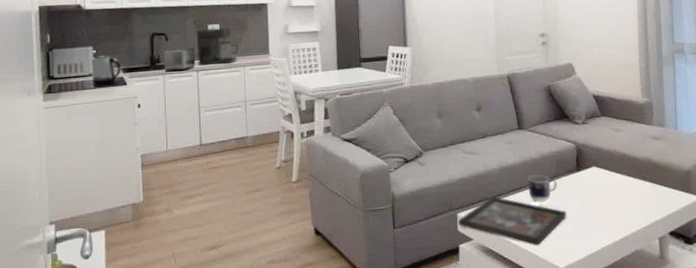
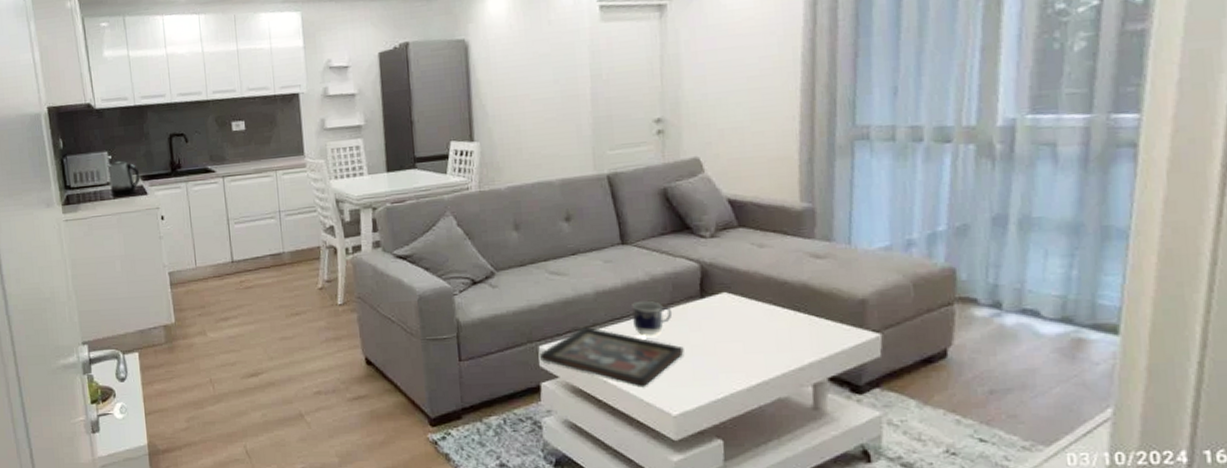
toaster: present [164,47,196,72] -> none [184,149,221,179]
coffee maker: present [196,27,239,65] -> none [219,124,268,170]

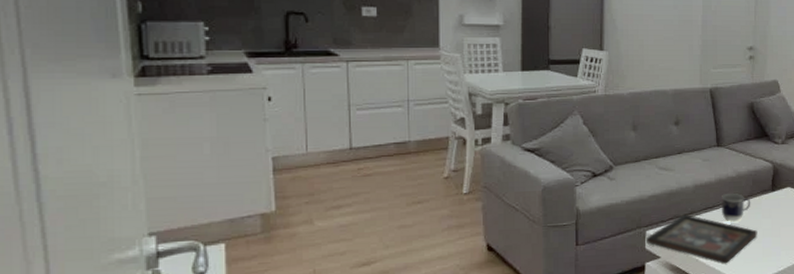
kettle: present [107,160,141,197] -> none [202,33,245,72]

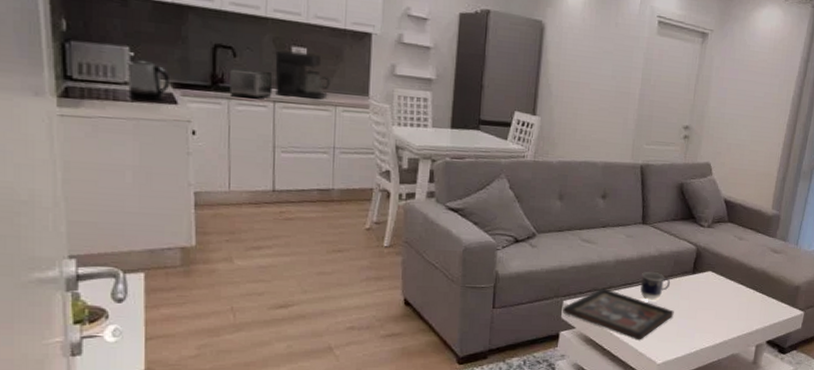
kettle: none [202,33,245,72] -> present [127,59,171,102]
toaster: none [303,32,345,60] -> present [229,68,273,99]
coffee maker: none [346,12,401,56] -> present [274,50,330,100]

